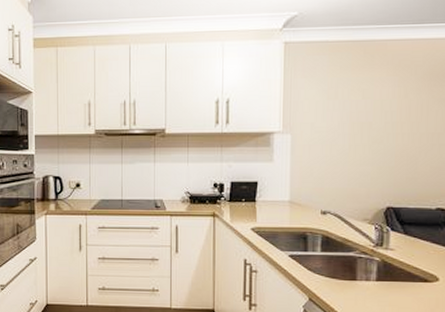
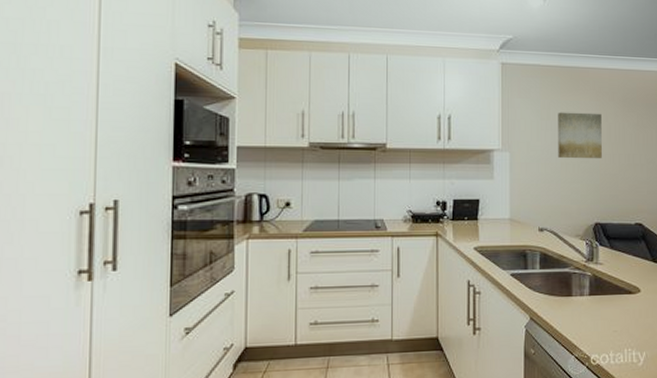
wall art: none [346,89,400,140] -> present [558,112,602,159]

